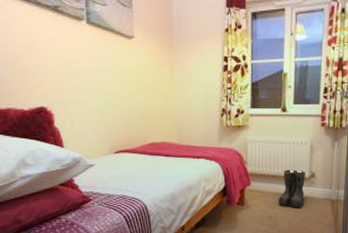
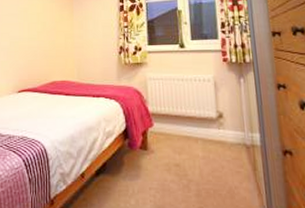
boots: present [279,169,305,208] -> none [185,109,215,154]

